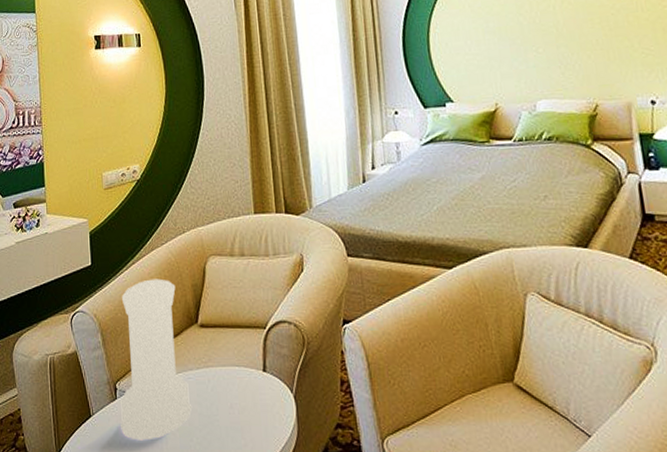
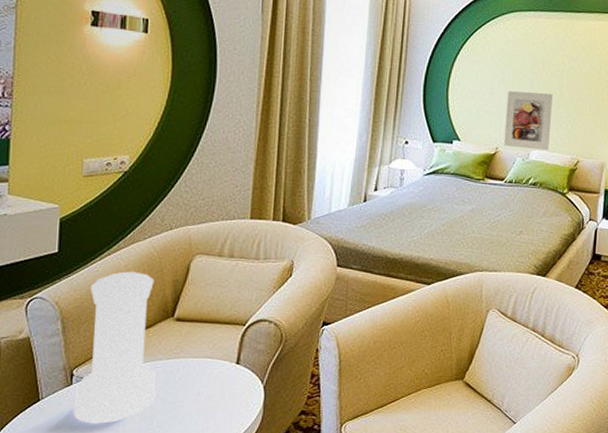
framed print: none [496,33,558,101] -> present [504,91,553,151]

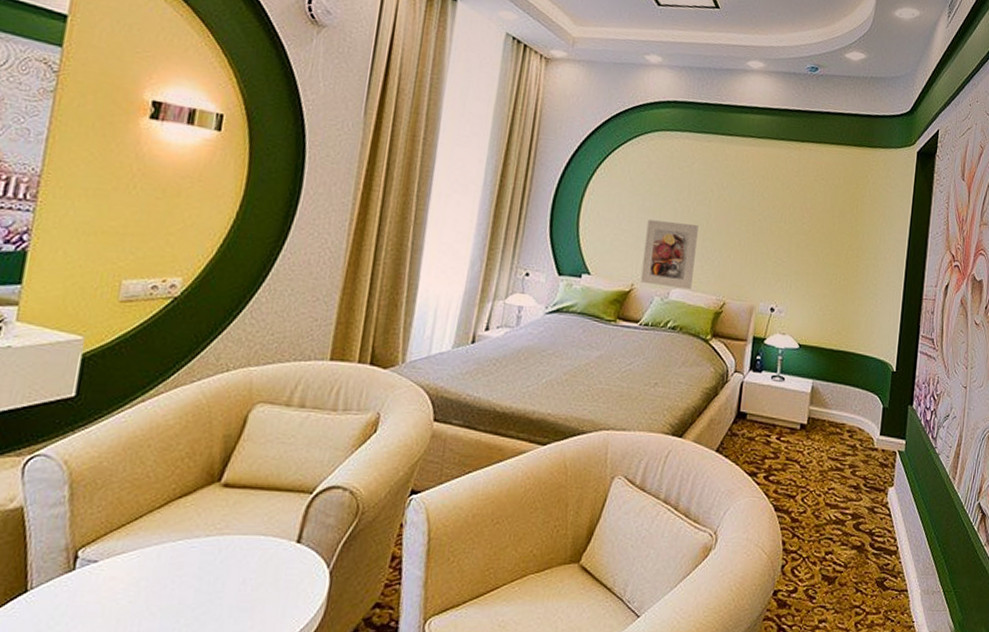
vase: present [72,271,157,422] -> none [71,422,200,620]

